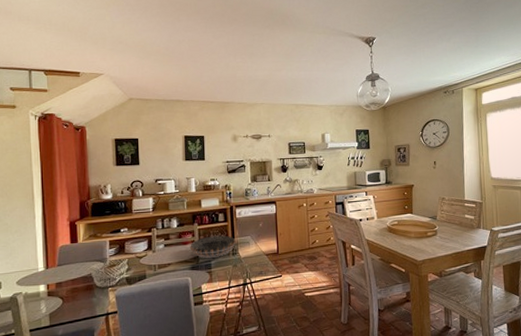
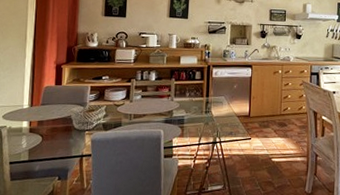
decorative bowl: present [190,235,236,258] -> none [165,92,210,114]

